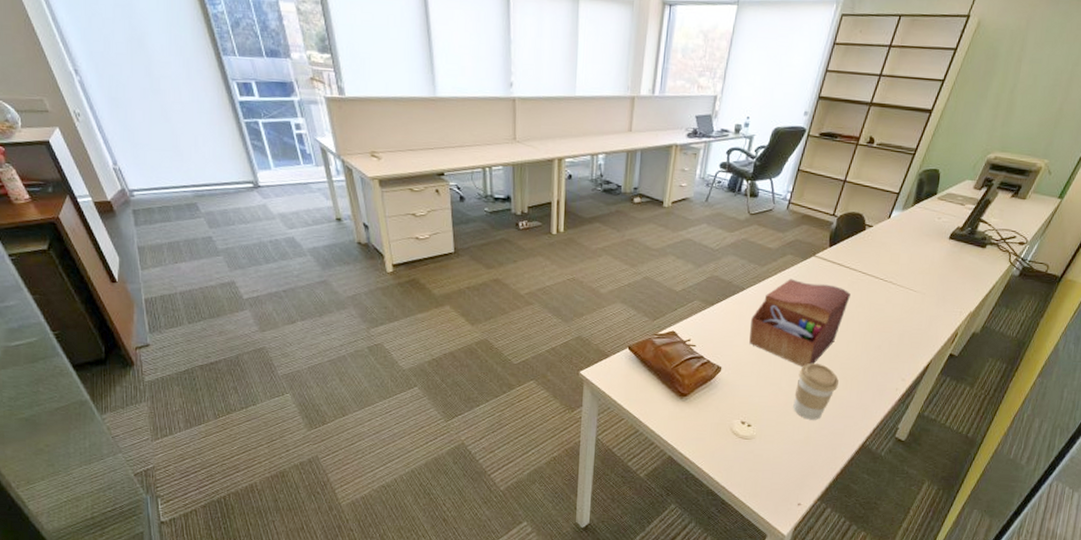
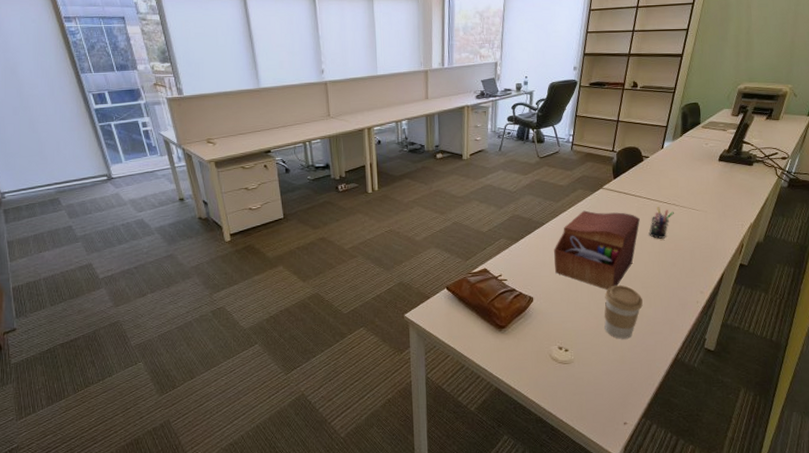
pen holder: none [857,283,889,318] -> present [649,207,674,239]

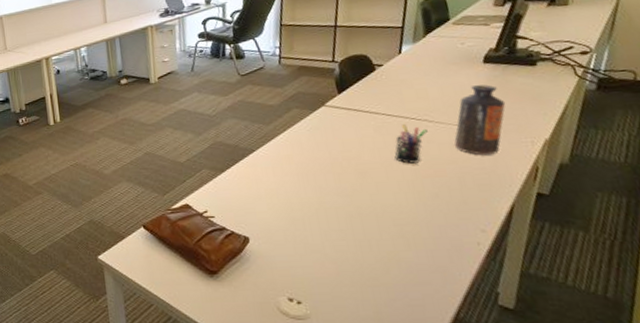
sewing box: present [554,210,640,290] -> none [269,133,381,228]
coffee cup: present [604,284,643,339] -> none [343,221,398,290]
bottle: none [691,178,729,234] -> present [454,84,506,155]

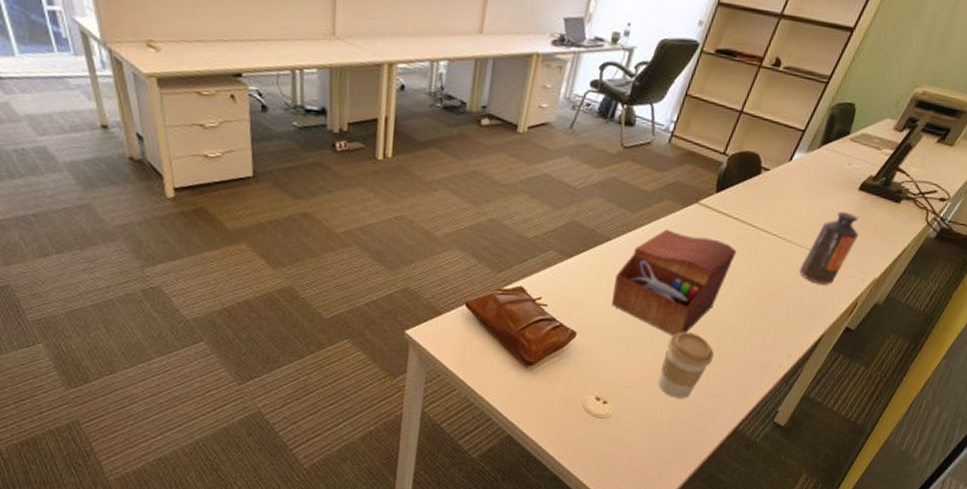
sewing box: none [269,133,381,228] -> present [611,229,737,336]
coffee cup: none [343,221,398,290] -> present [658,331,714,399]
pen holder: present [394,124,428,164] -> none [743,239,782,282]

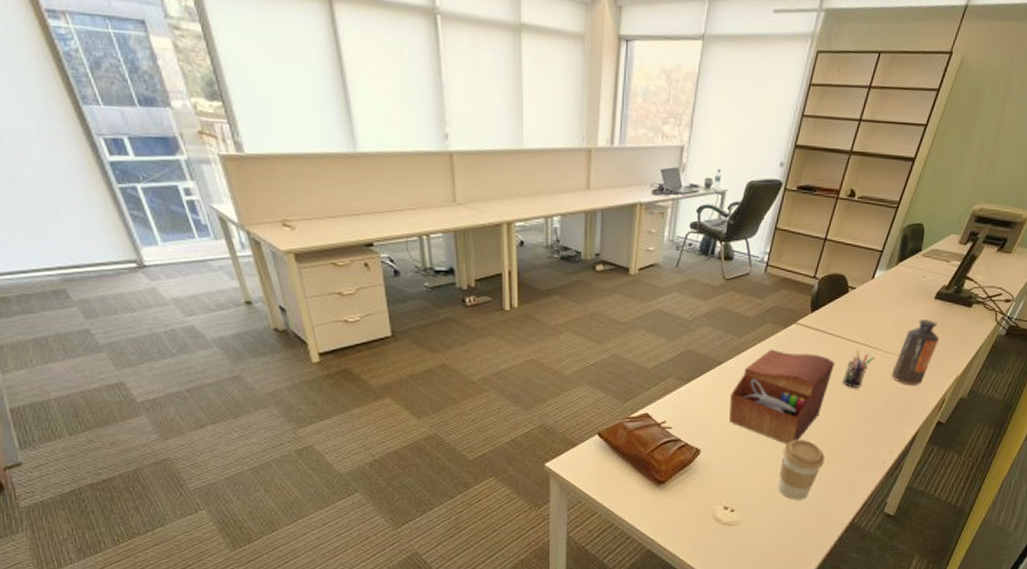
pen holder: none [743,239,782,282] -> present [842,350,875,388]

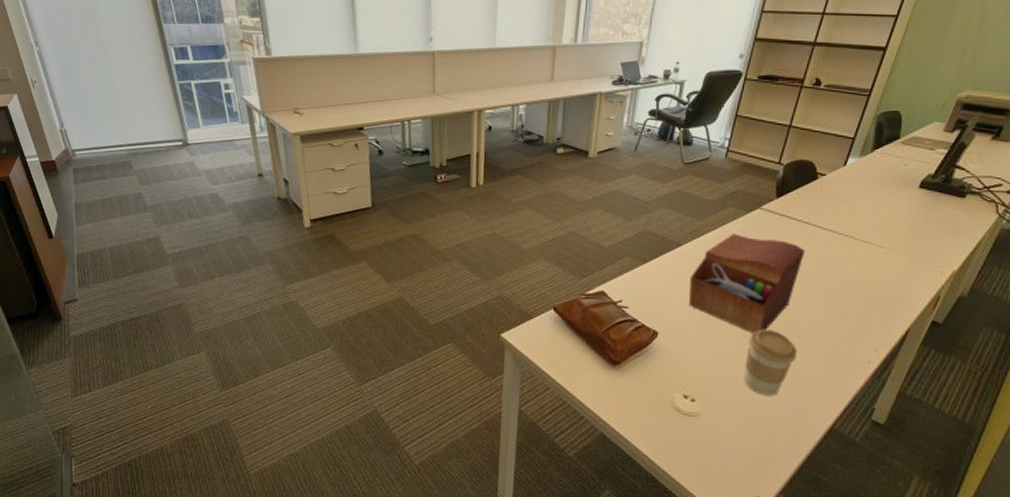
pen holder: present [842,350,875,388] -> none [814,238,851,278]
bottle: present [891,320,940,385] -> none [871,209,928,280]

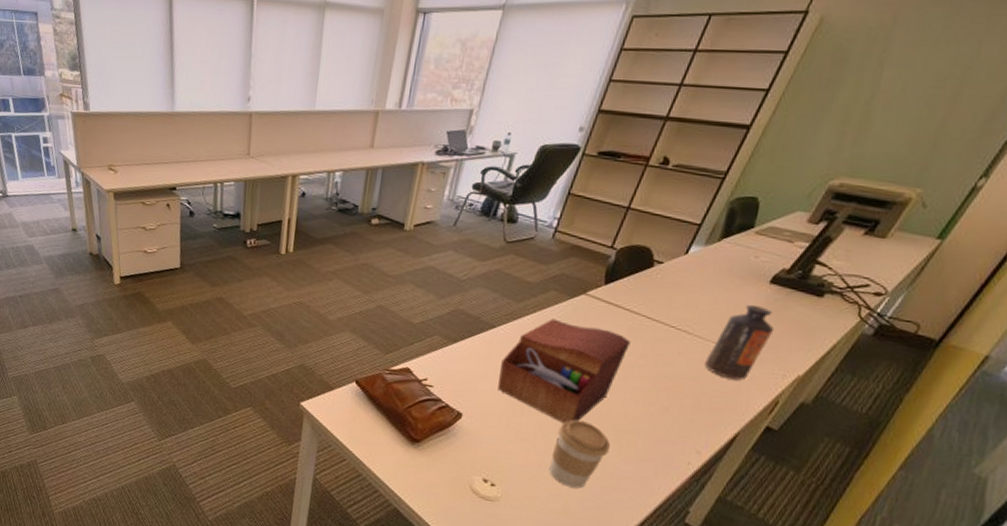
bottle: none [871,209,928,280] -> present [704,305,775,381]

